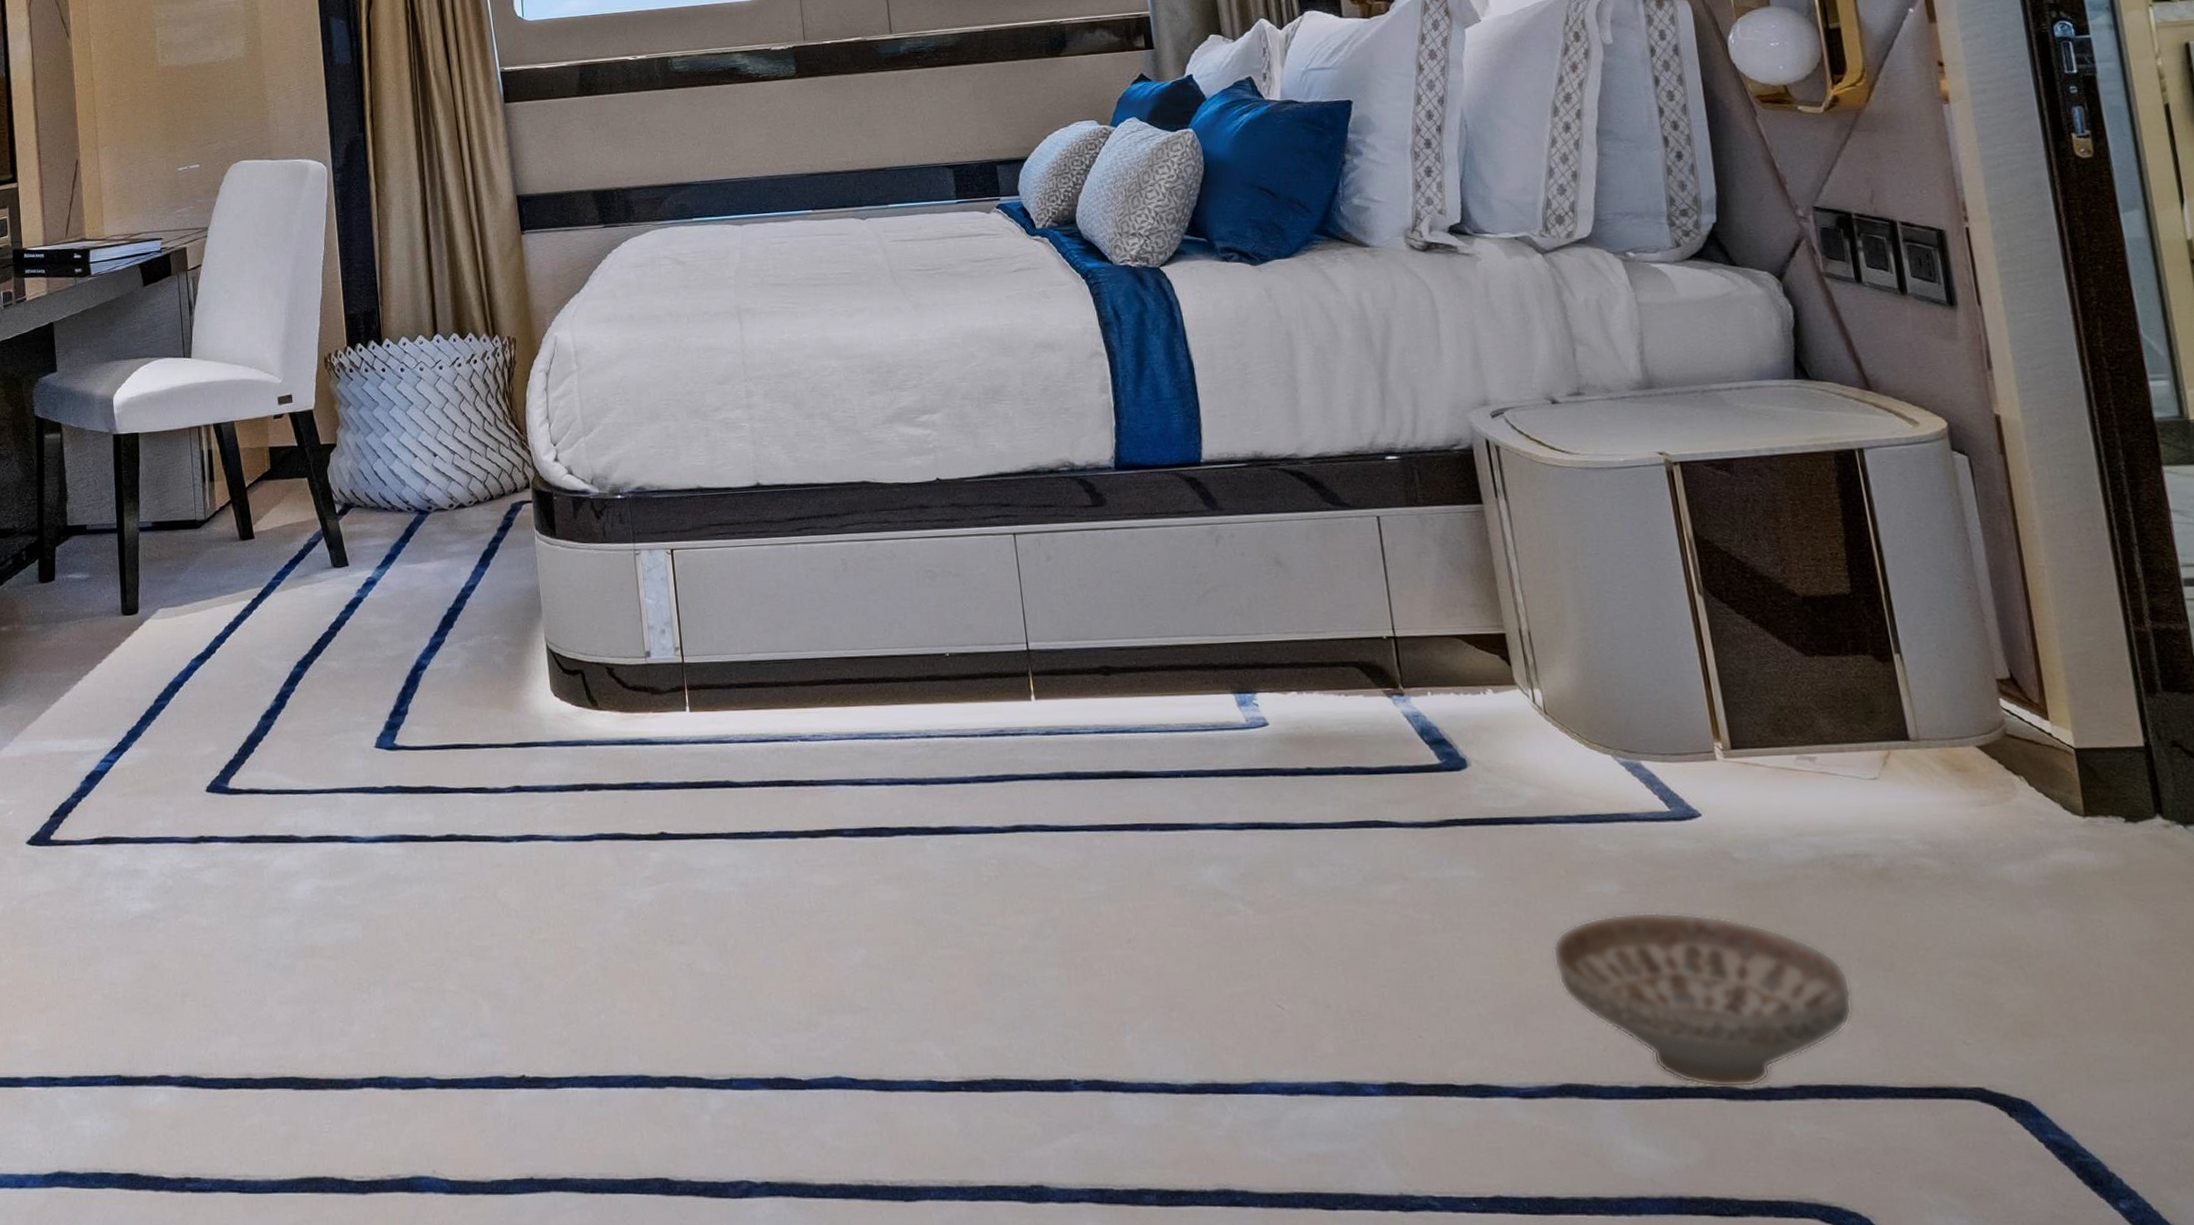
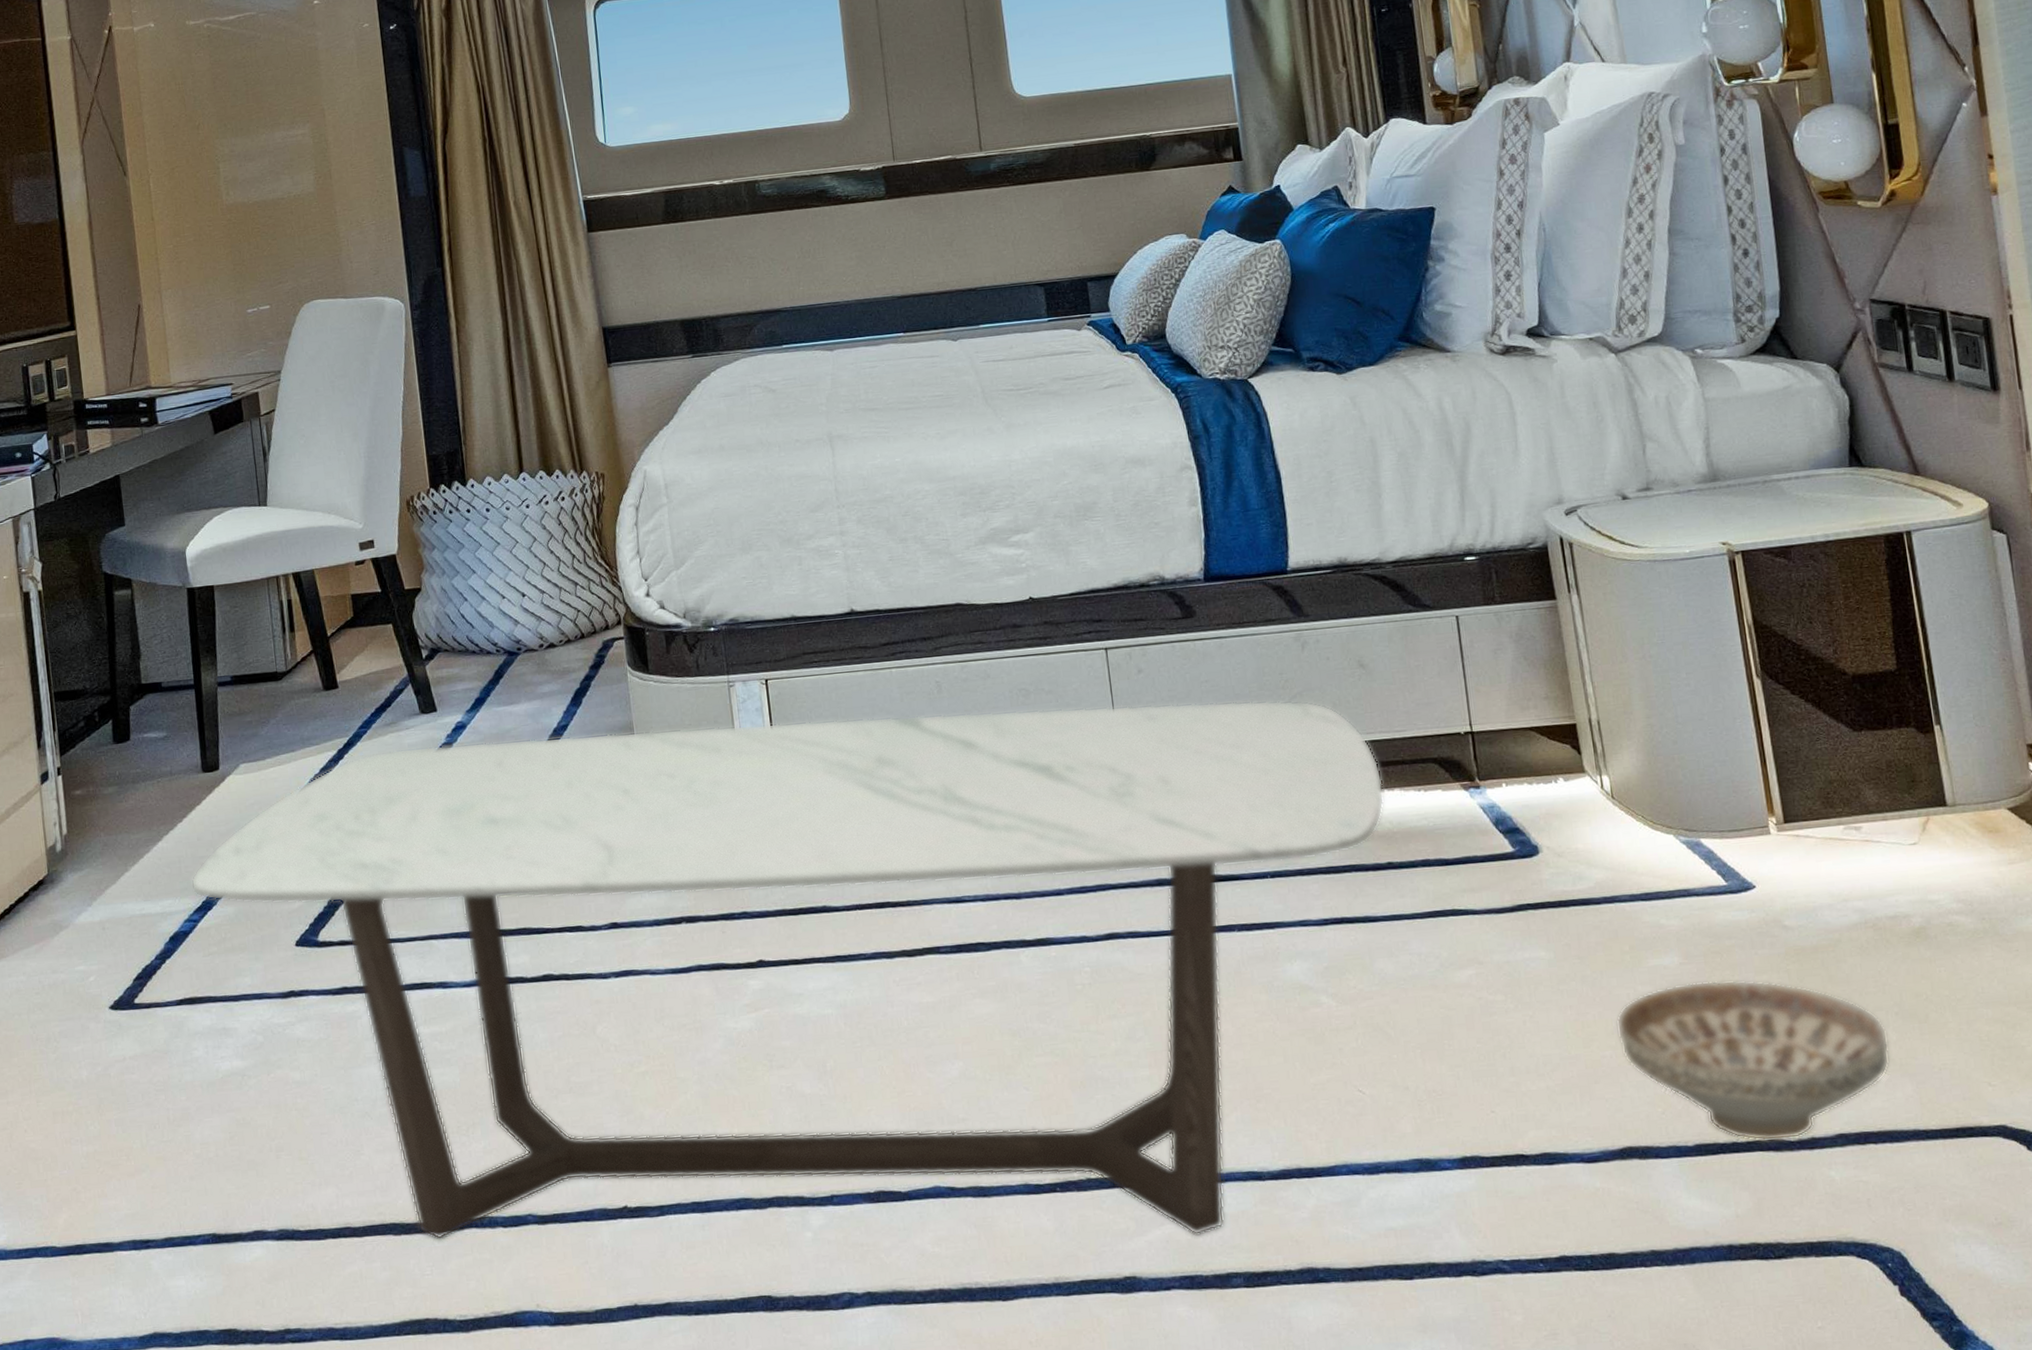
coffee table: none [108,592,1303,1147] -> present [191,700,1385,1240]

